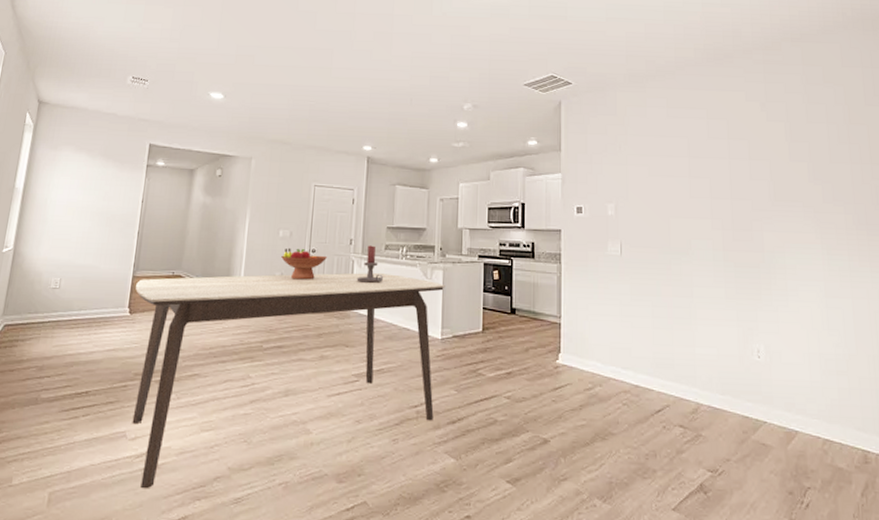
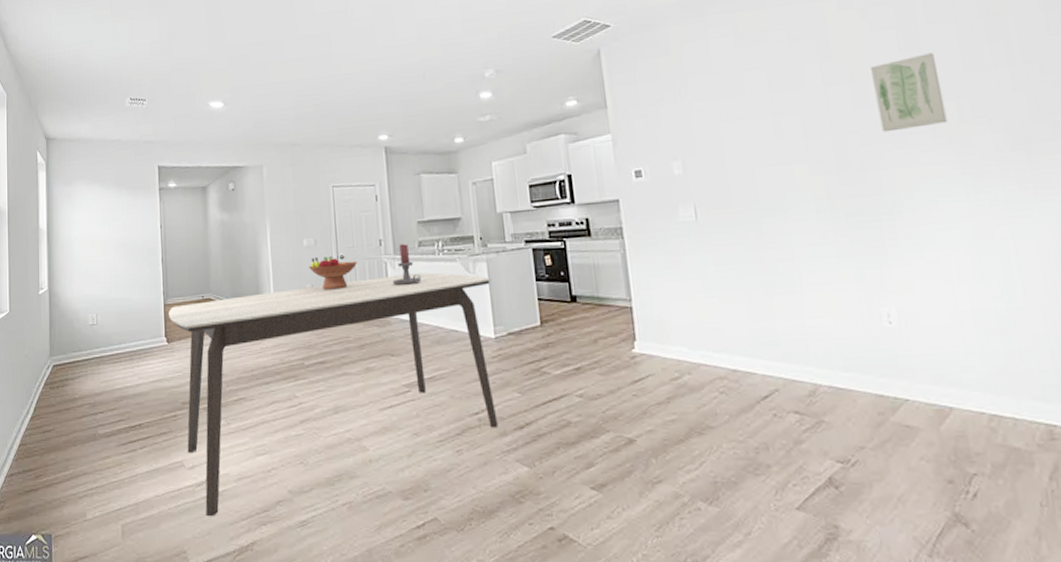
wall art: none [765,145,815,203] -> present [871,53,948,133]

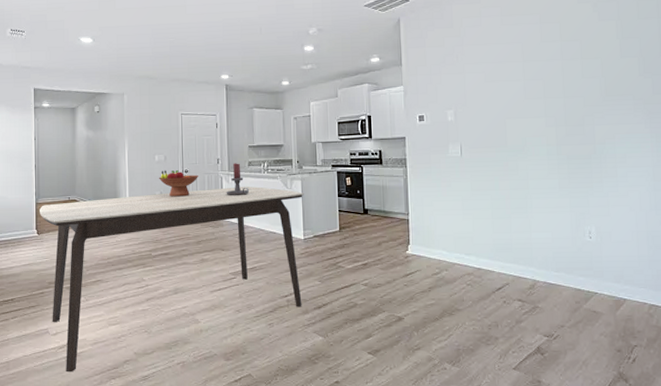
wall art: present [871,53,948,133] -> none [596,41,645,98]

